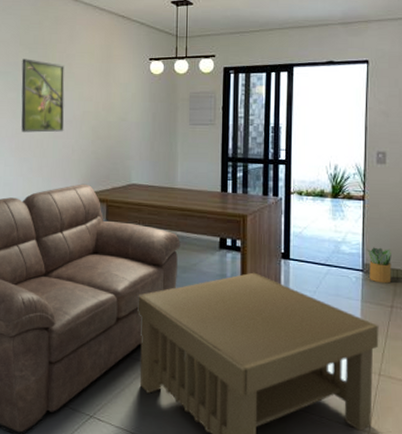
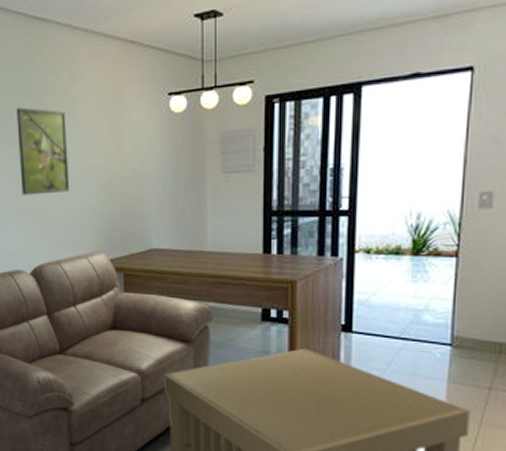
potted plant: present [367,247,393,284] -> none [458,315,495,360]

